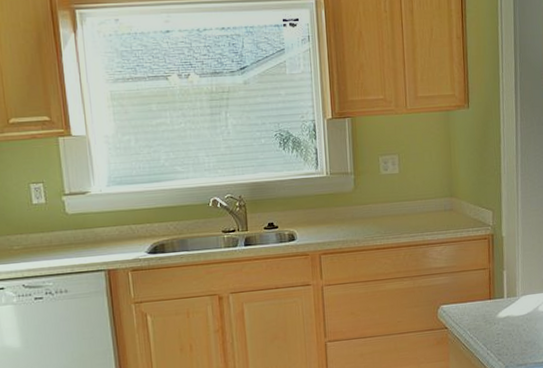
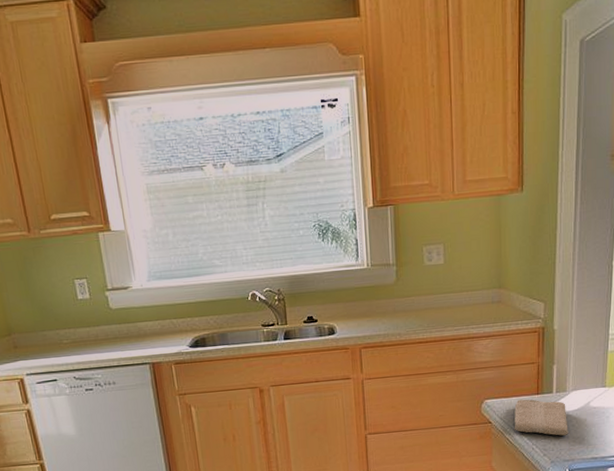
washcloth: none [469,304,520,340] -> present [514,399,568,436]

